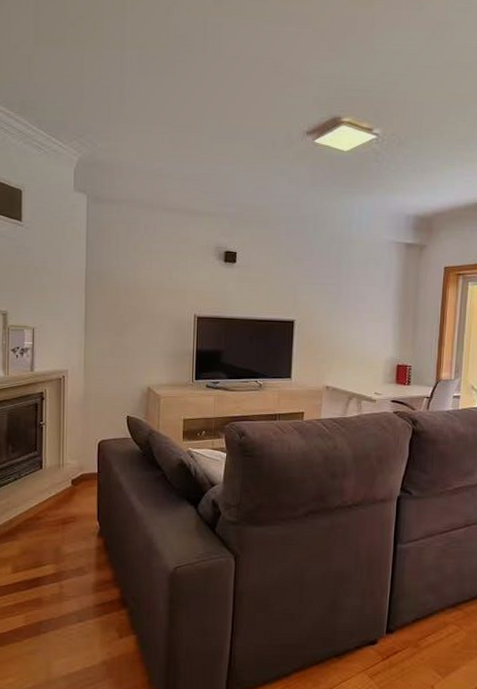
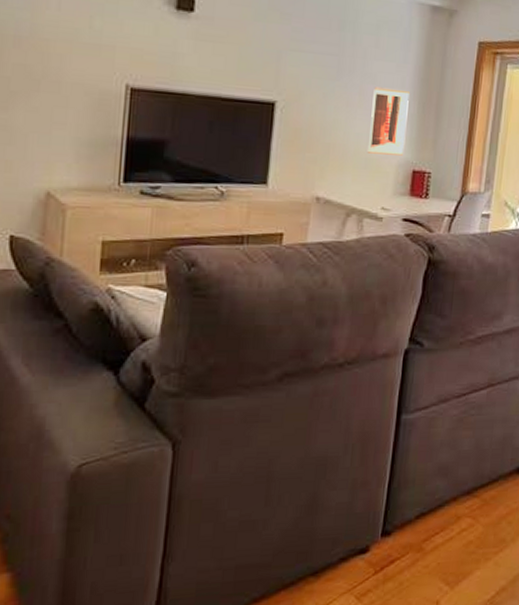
wall art: none [362,305,392,354] -> present [367,87,410,156]

